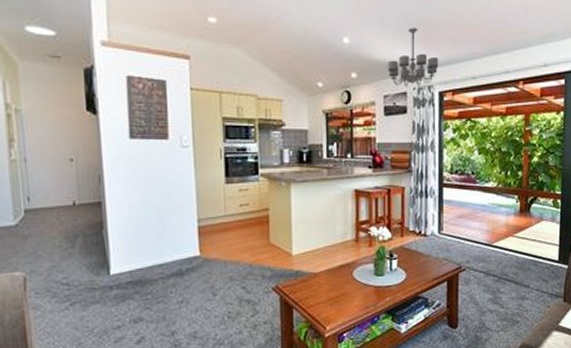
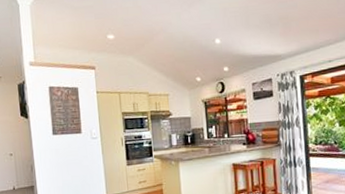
chandelier: present [387,27,439,87] -> none [253,24,298,74]

